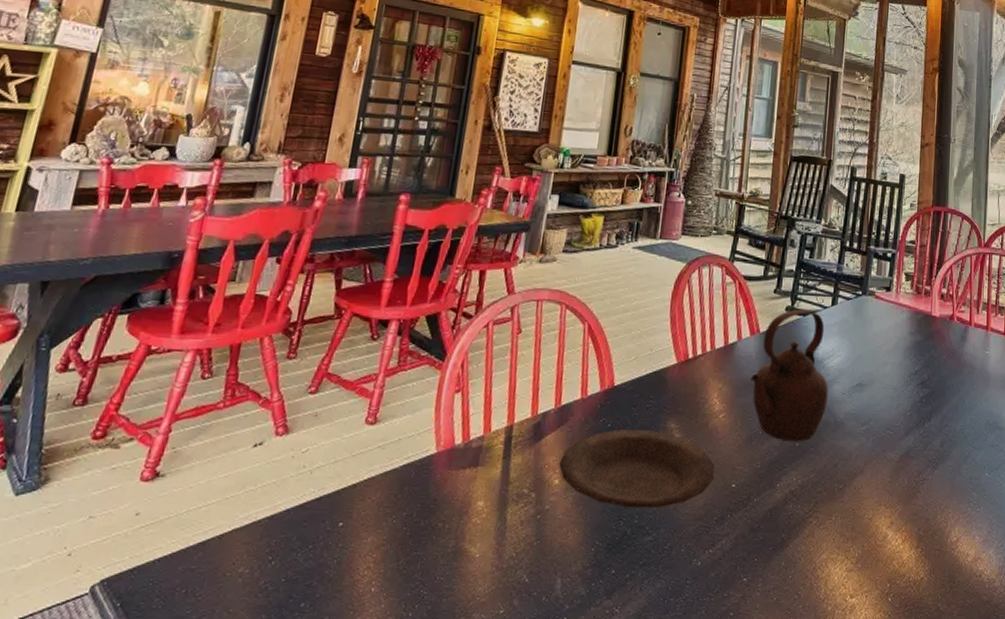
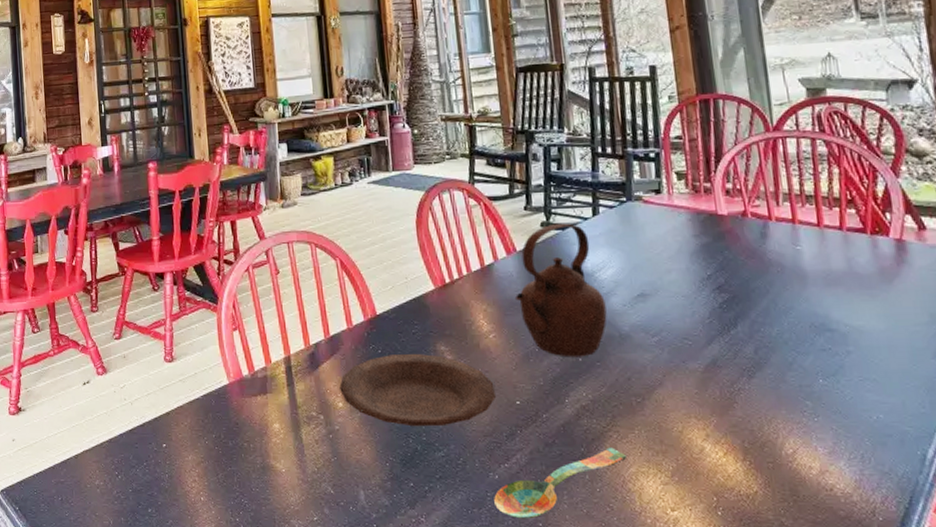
spoon: none [692,533,821,608] -> present [494,447,626,519]

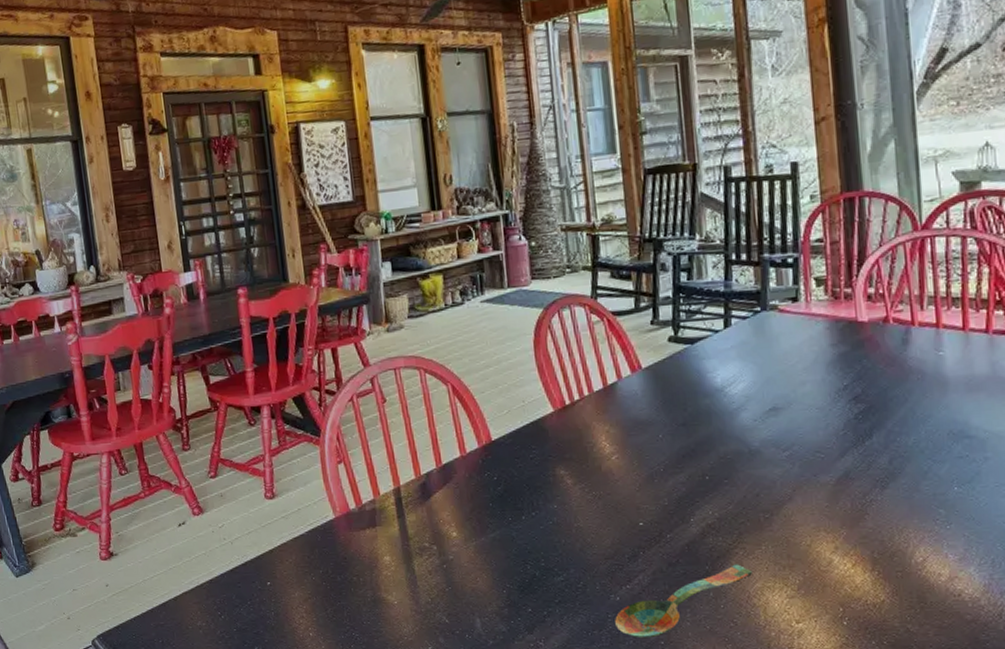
plate: present [339,353,496,427] -> none [453,478,618,553]
teapot: present [514,223,607,358] -> none [639,336,737,476]

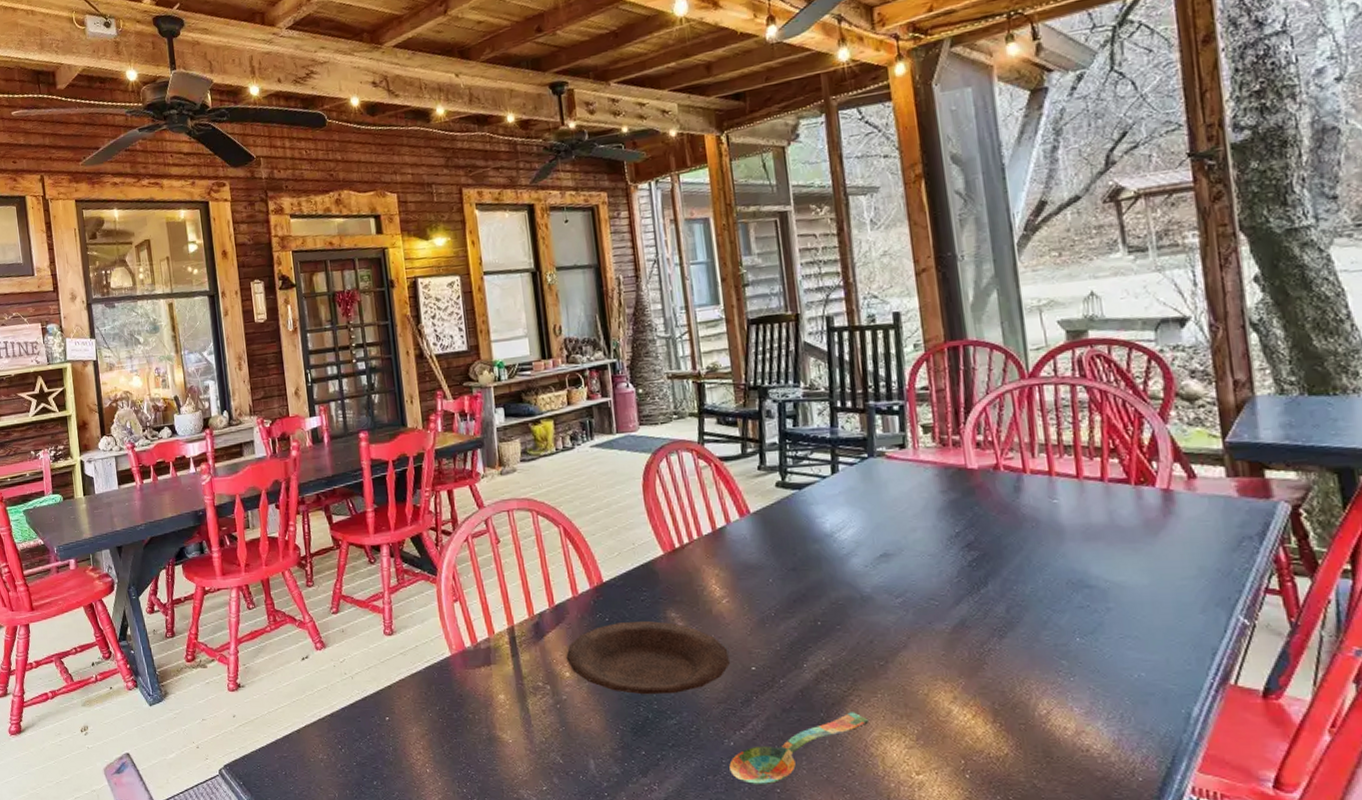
plate: none [453,478,618,553] -> present [566,620,730,695]

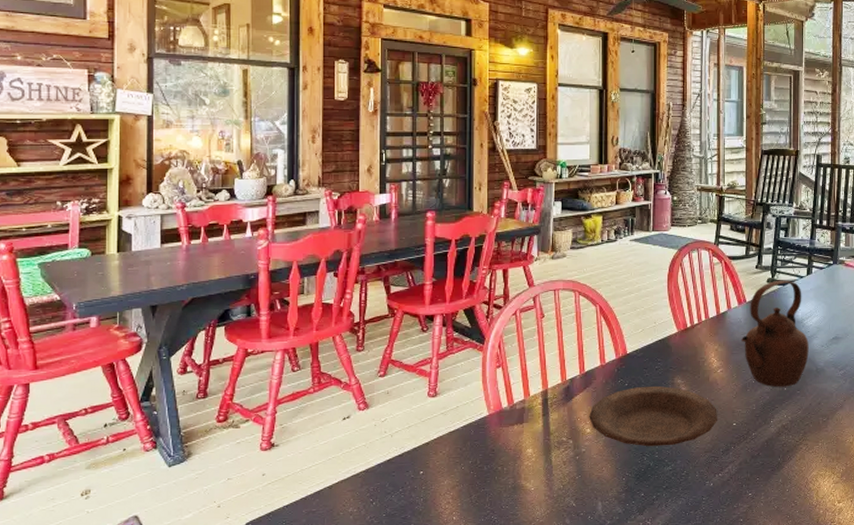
spoon: present [729,712,868,785] -> none [708,457,811,517]
teapot: none [748,482,848,621] -> present [740,280,809,387]

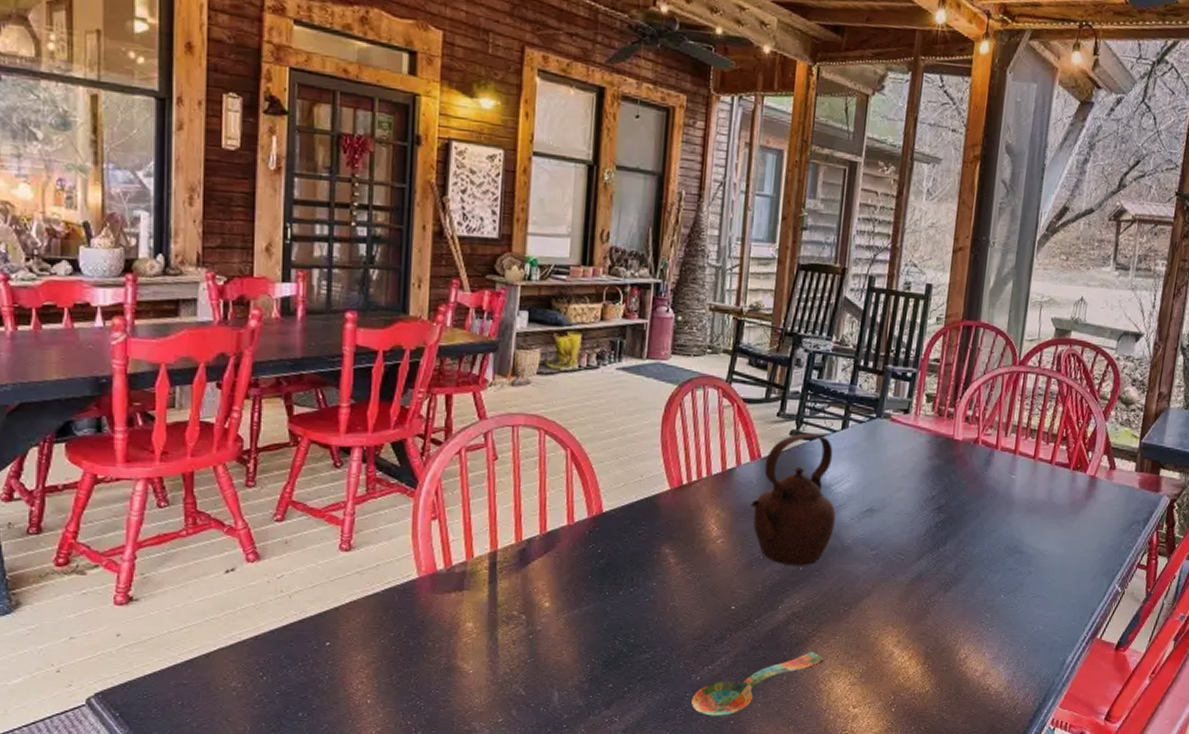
plate: present [589,385,717,447] -> none [548,554,713,629]
spoon: none [708,457,811,517] -> present [691,651,824,717]

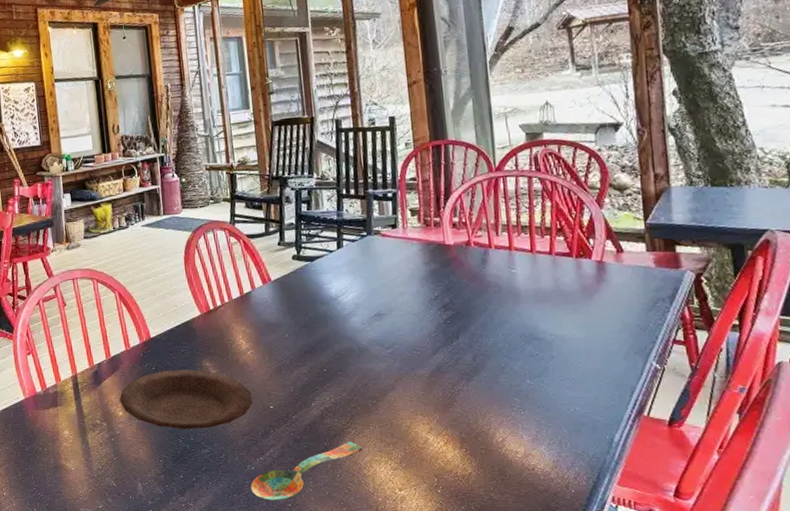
plate: none [548,554,713,629] -> present [119,369,252,430]
teapot: present [749,433,836,566] -> none [269,255,348,369]

